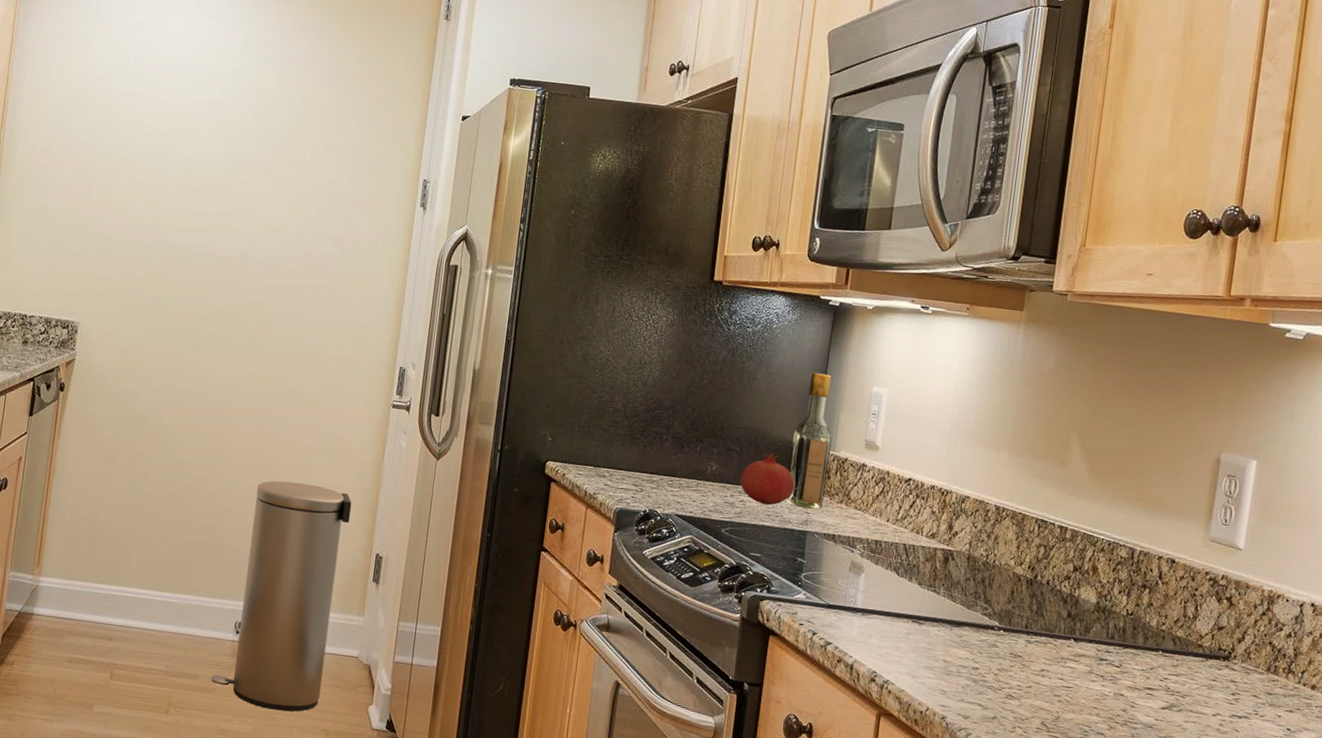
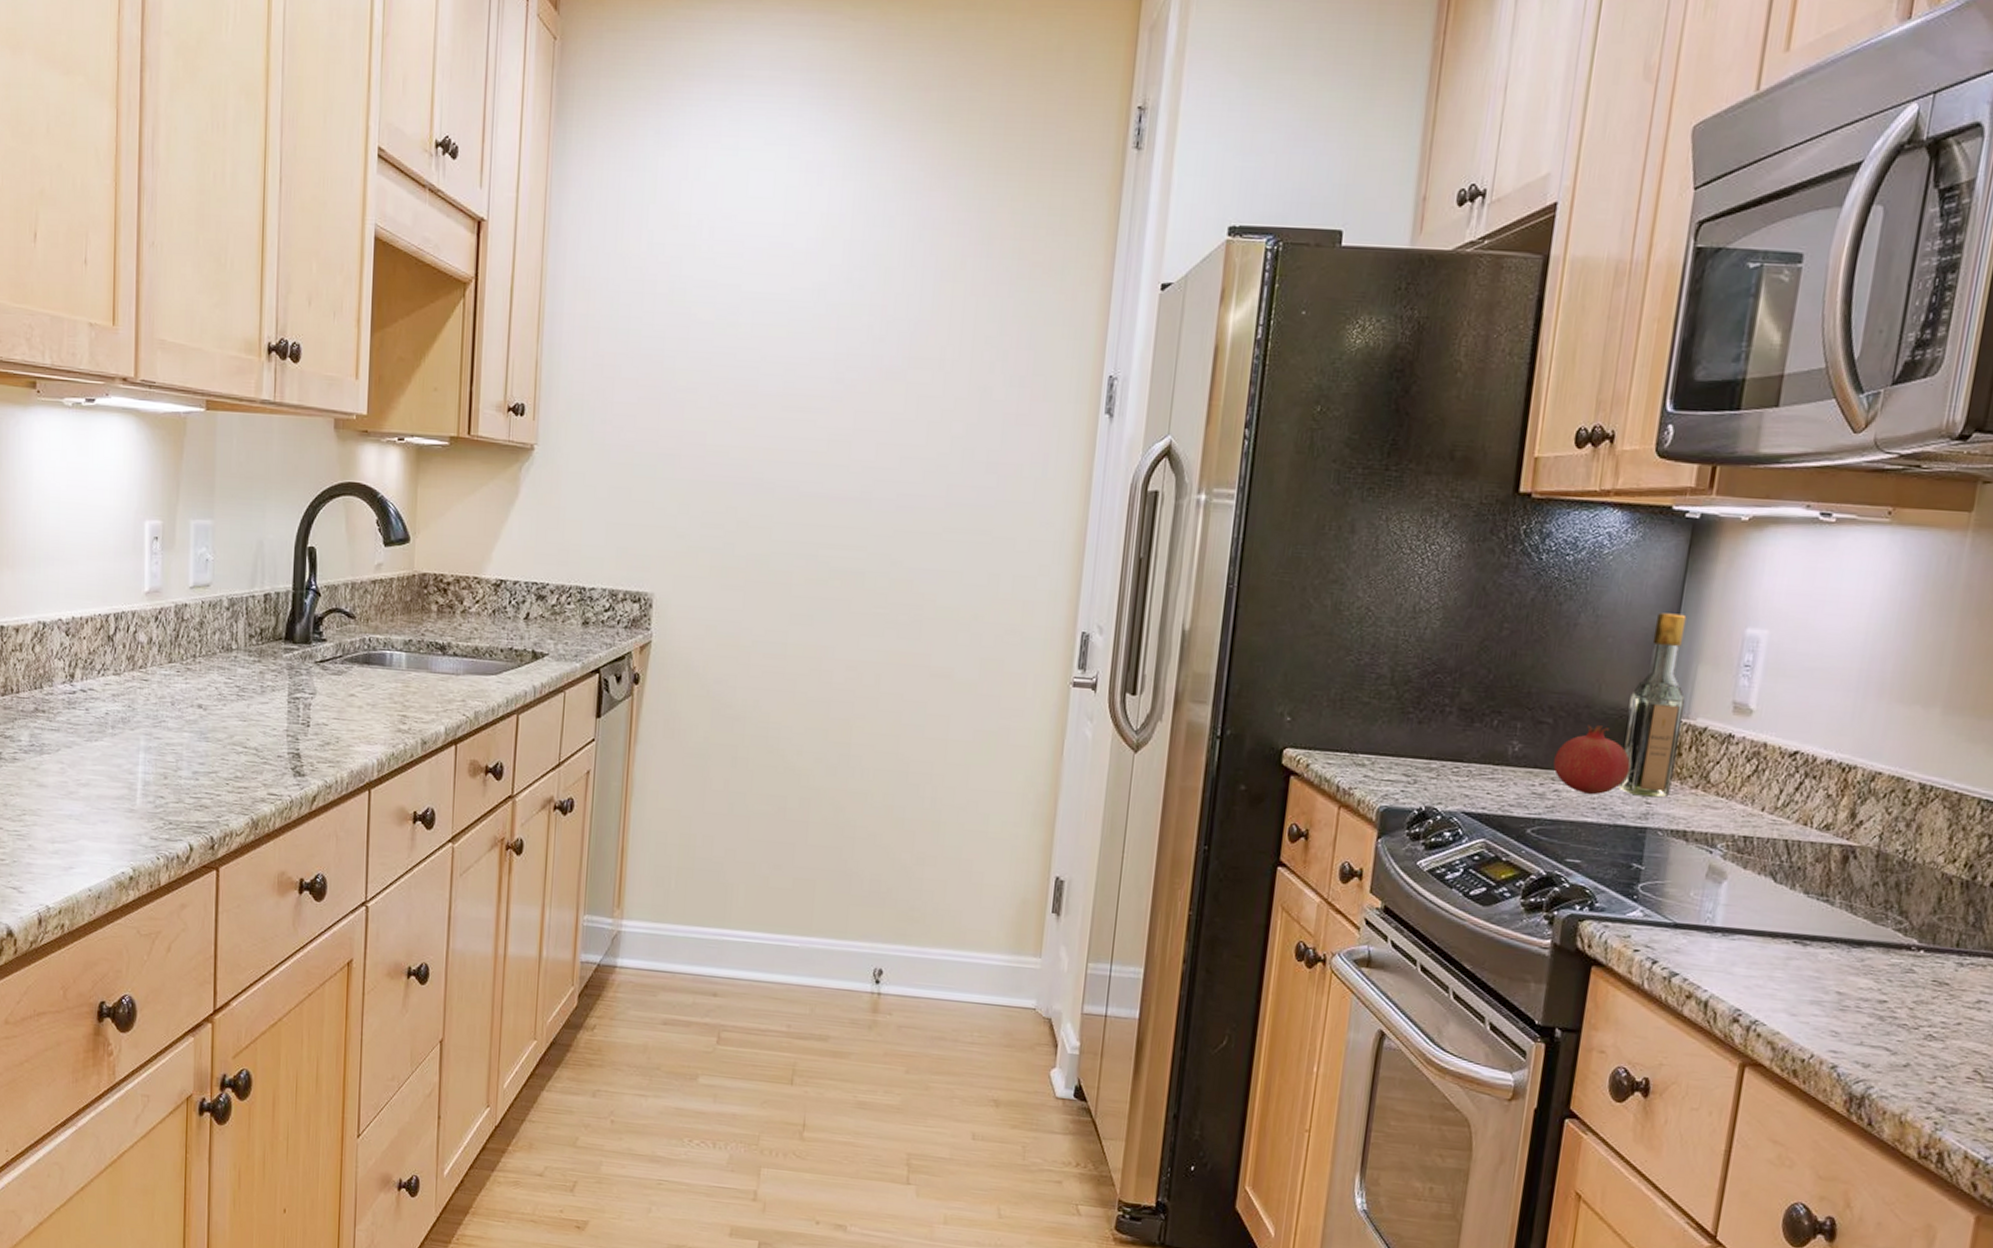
pedal bin: present [211,480,352,712] -> none [845,787,1022,1079]

